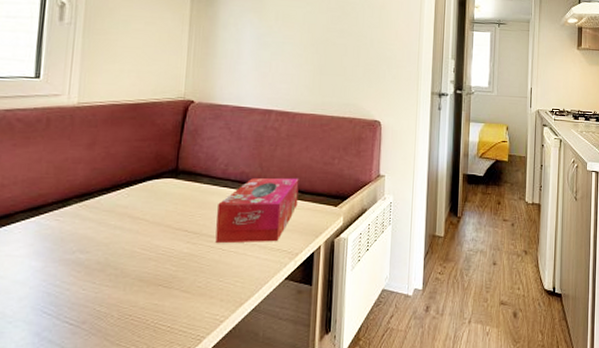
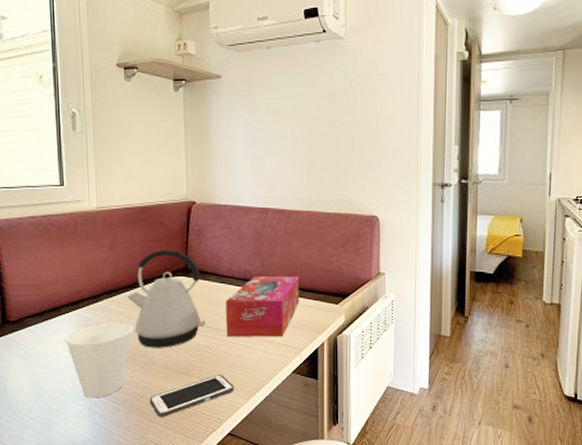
cup: none [14,231,107,321] -> present [64,323,134,398]
kettle: none [102,149,193,258] -> present [127,249,205,348]
cell phone: none [115,285,219,340] -> present [149,374,234,418]

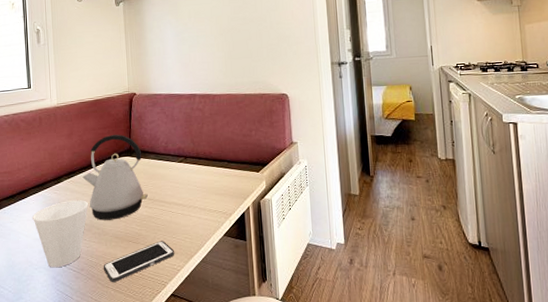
tissue box: present [226,275,299,337] -> none [164,149,226,207]

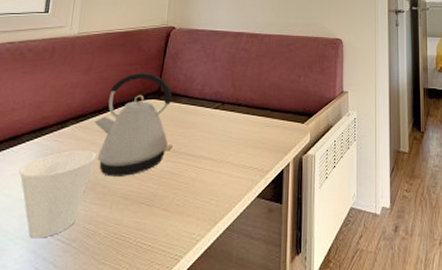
cell phone: present [103,241,174,283] -> none [102,203,195,258]

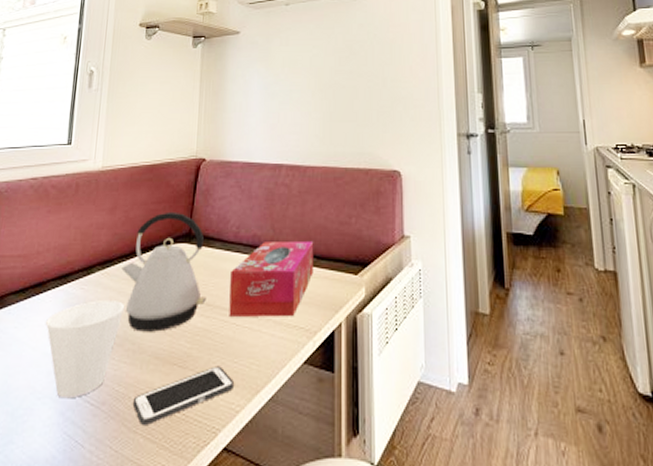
cell phone: none [102,203,195,258] -> present [132,366,234,427]
tissue box: none [192,96,268,161] -> present [229,240,314,317]

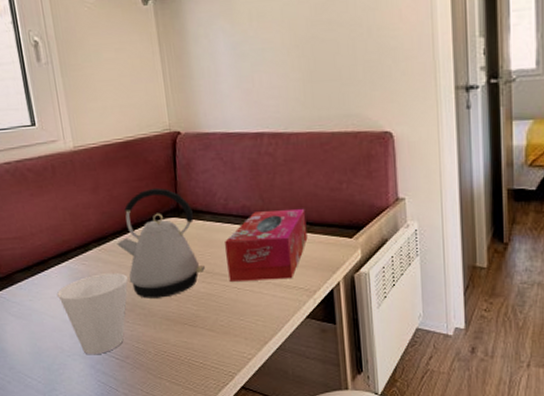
cell phone: present [132,366,234,427] -> none [153,324,243,374]

